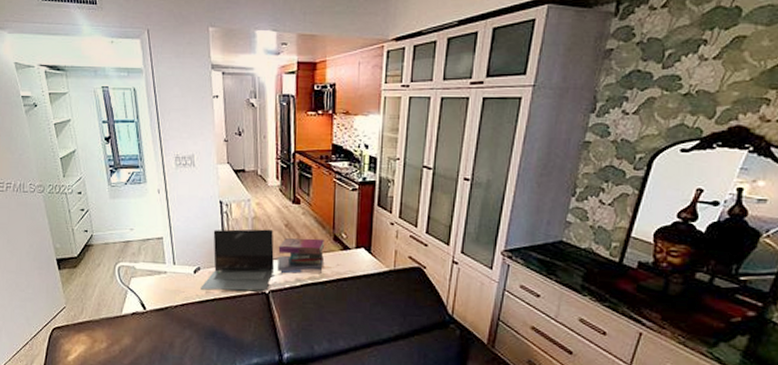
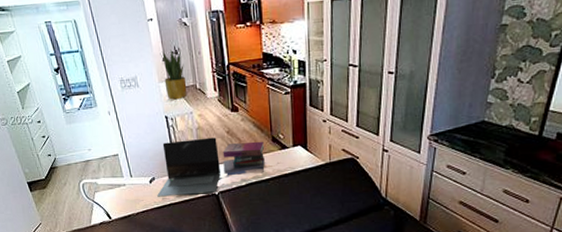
planter: none [222,130,247,184] -> present [160,49,188,100]

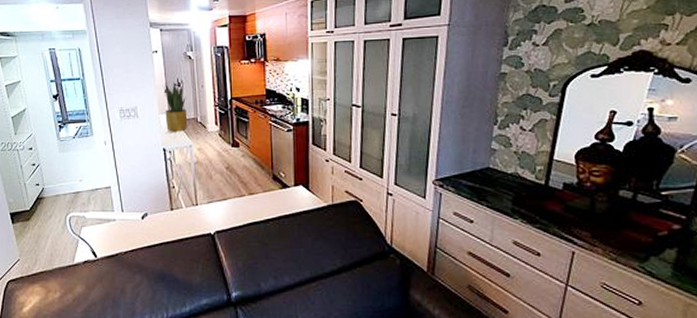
laptop: present [157,137,221,198] -> none [149,173,217,236]
books: present [223,141,266,176] -> none [221,179,266,215]

